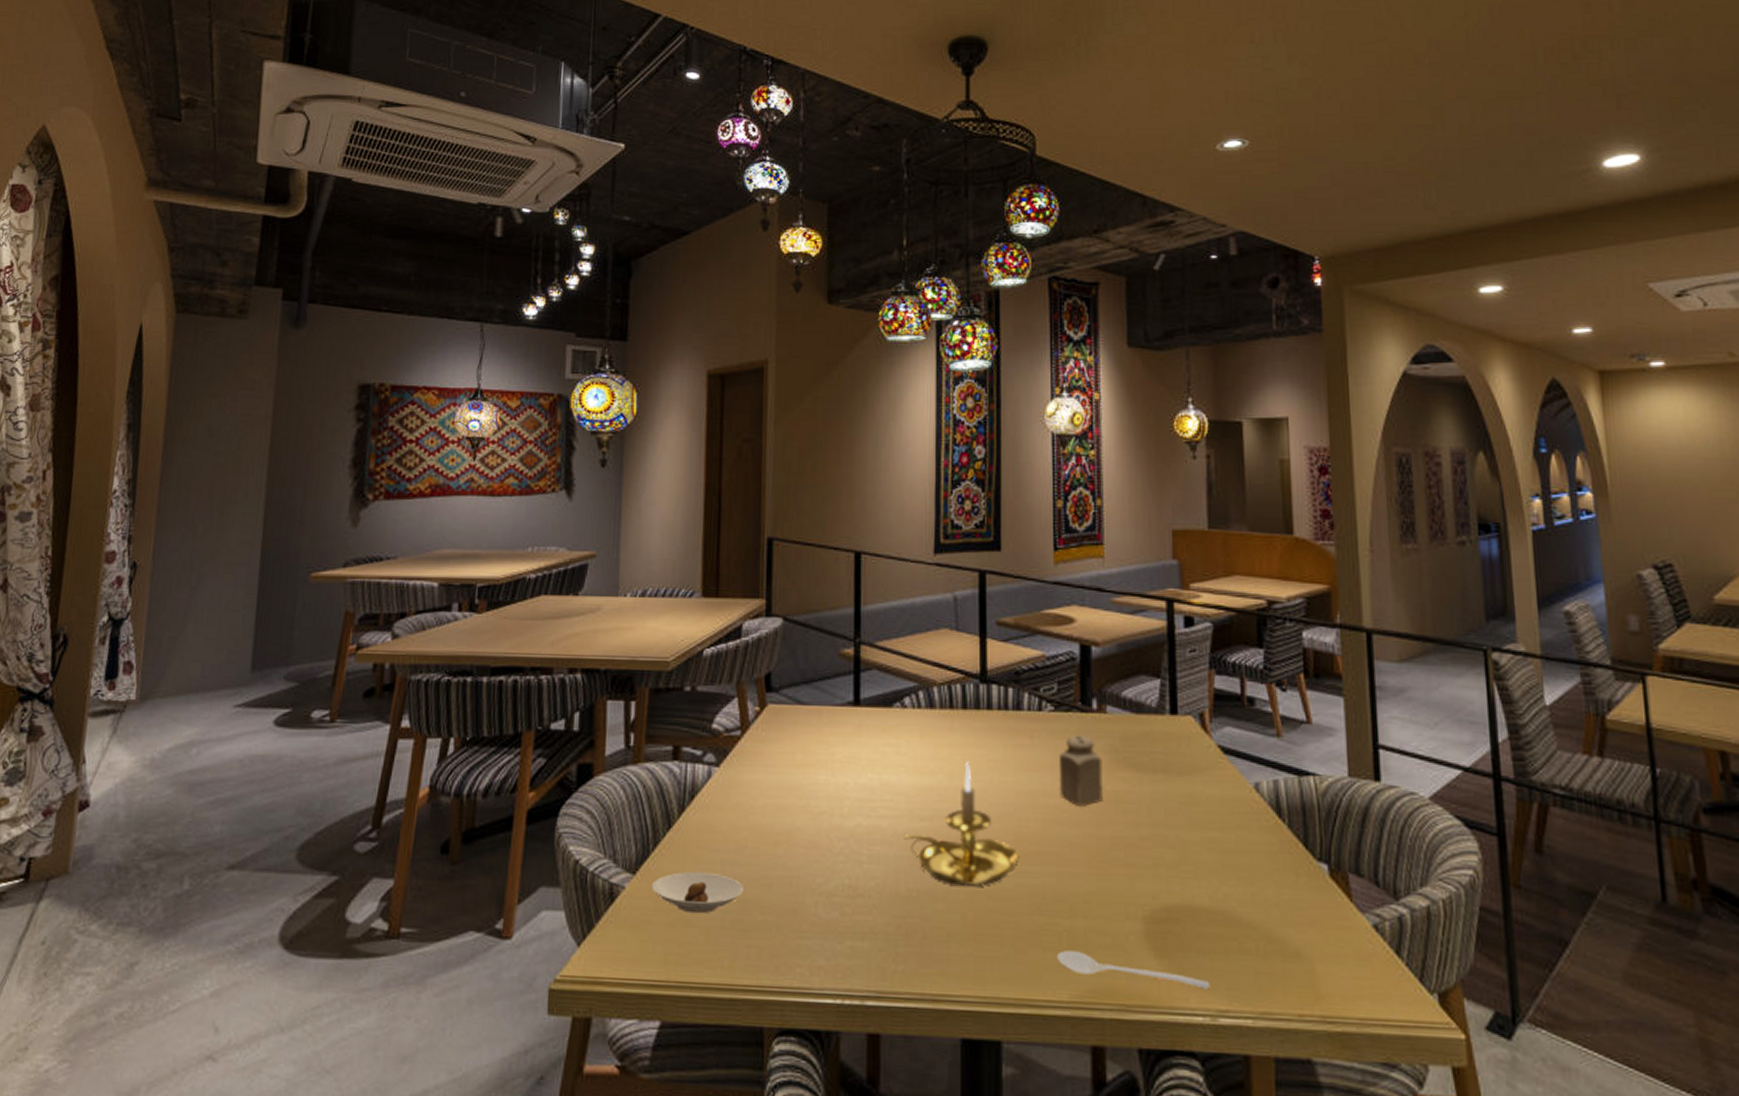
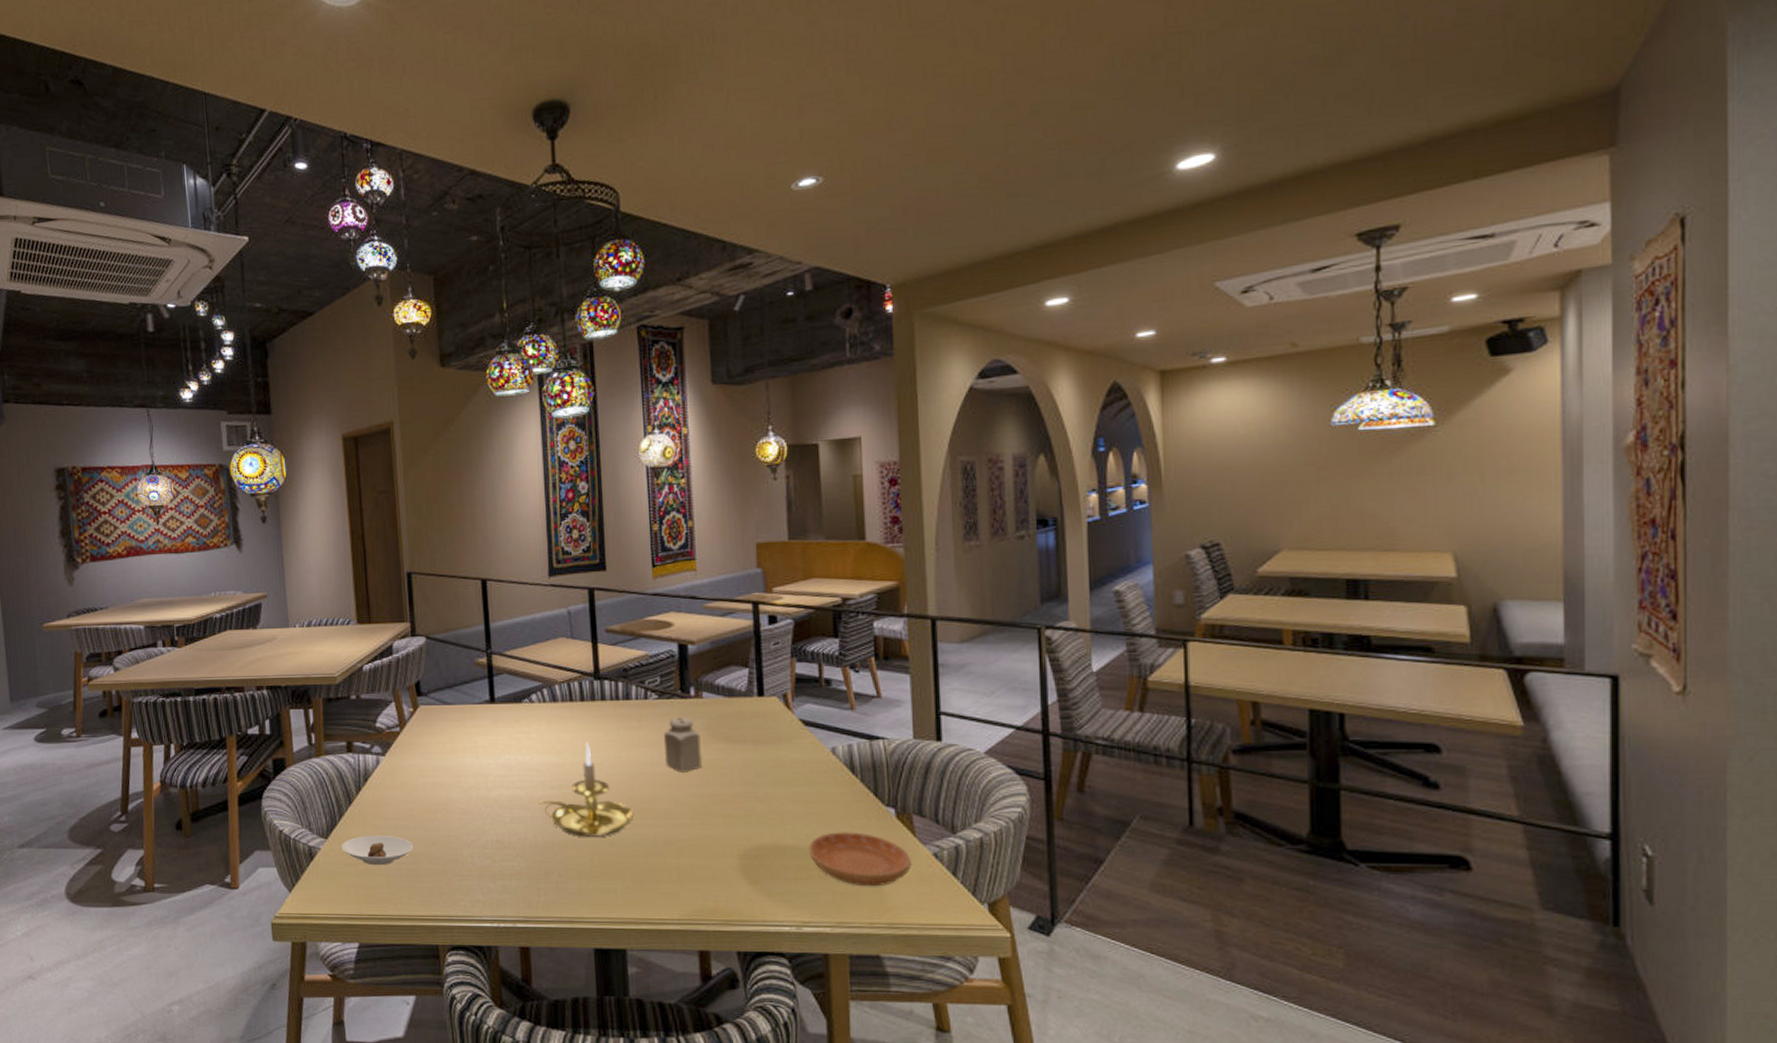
stirrer: present [1056,950,1211,990] -> none [667,882,796,907]
saucer: none [1226,891,1348,967] -> present [808,832,912,887]

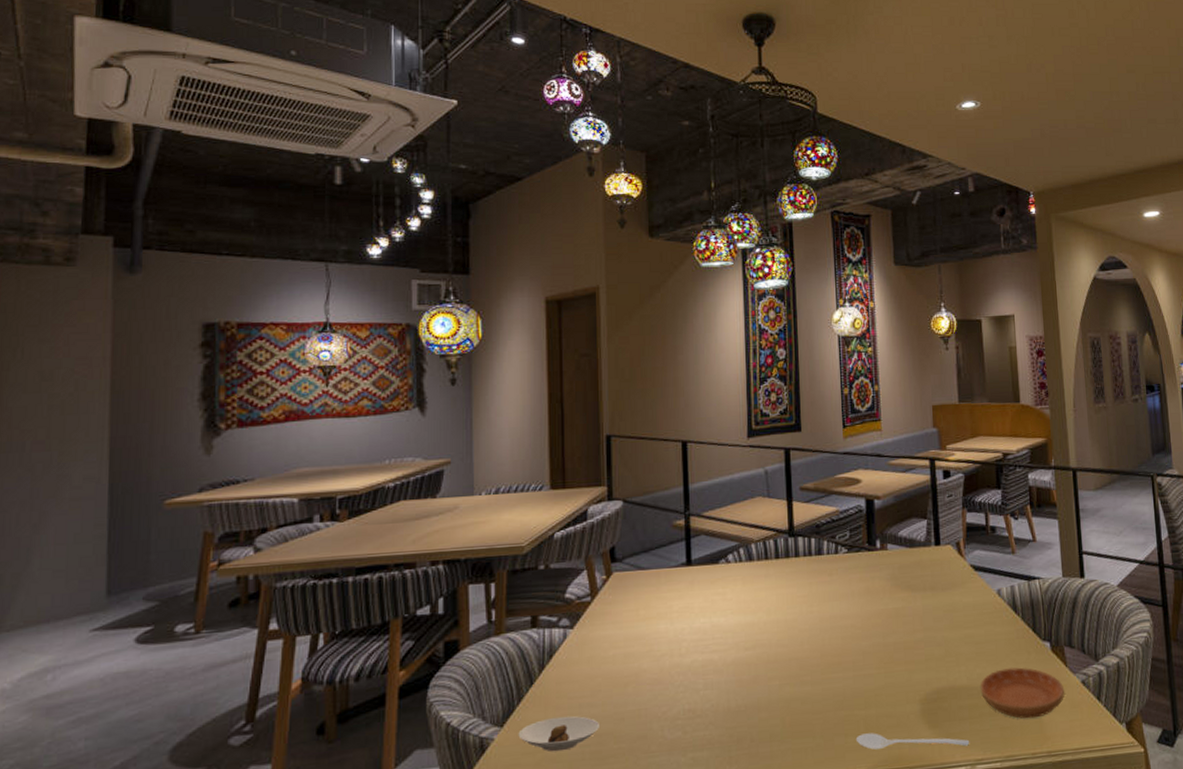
candle holder: present [537,742,634,837] -> none [731,599,825,697]
salt shaker: present [663,717,703,772] -> none [852,569,888,623]
stirrer: none [667,882,796,907] -> present [855,733,970,750]

